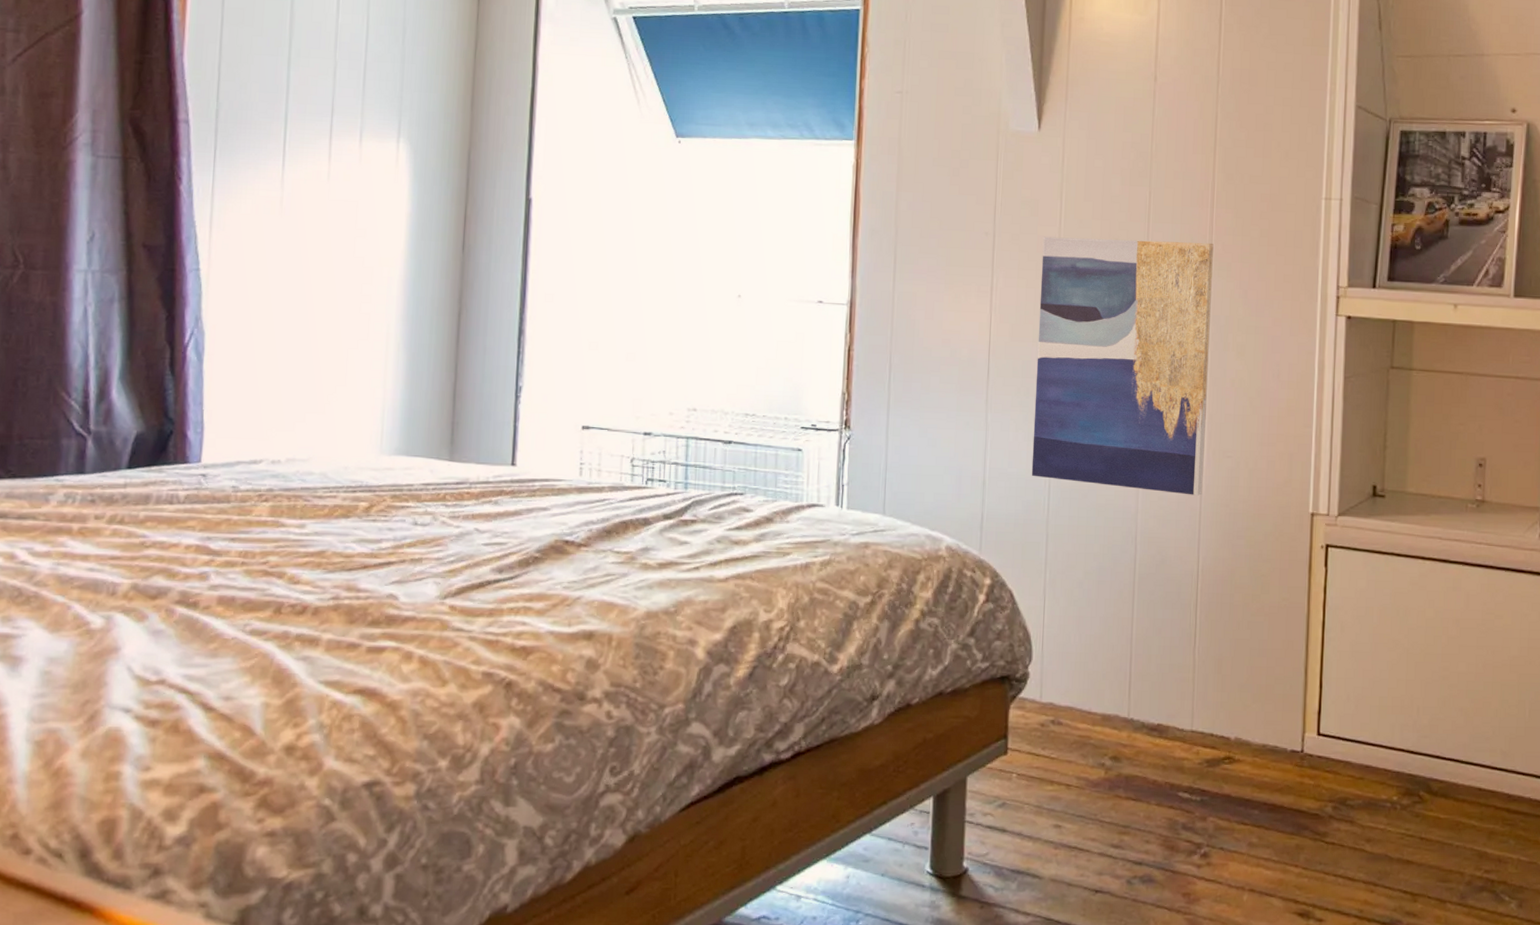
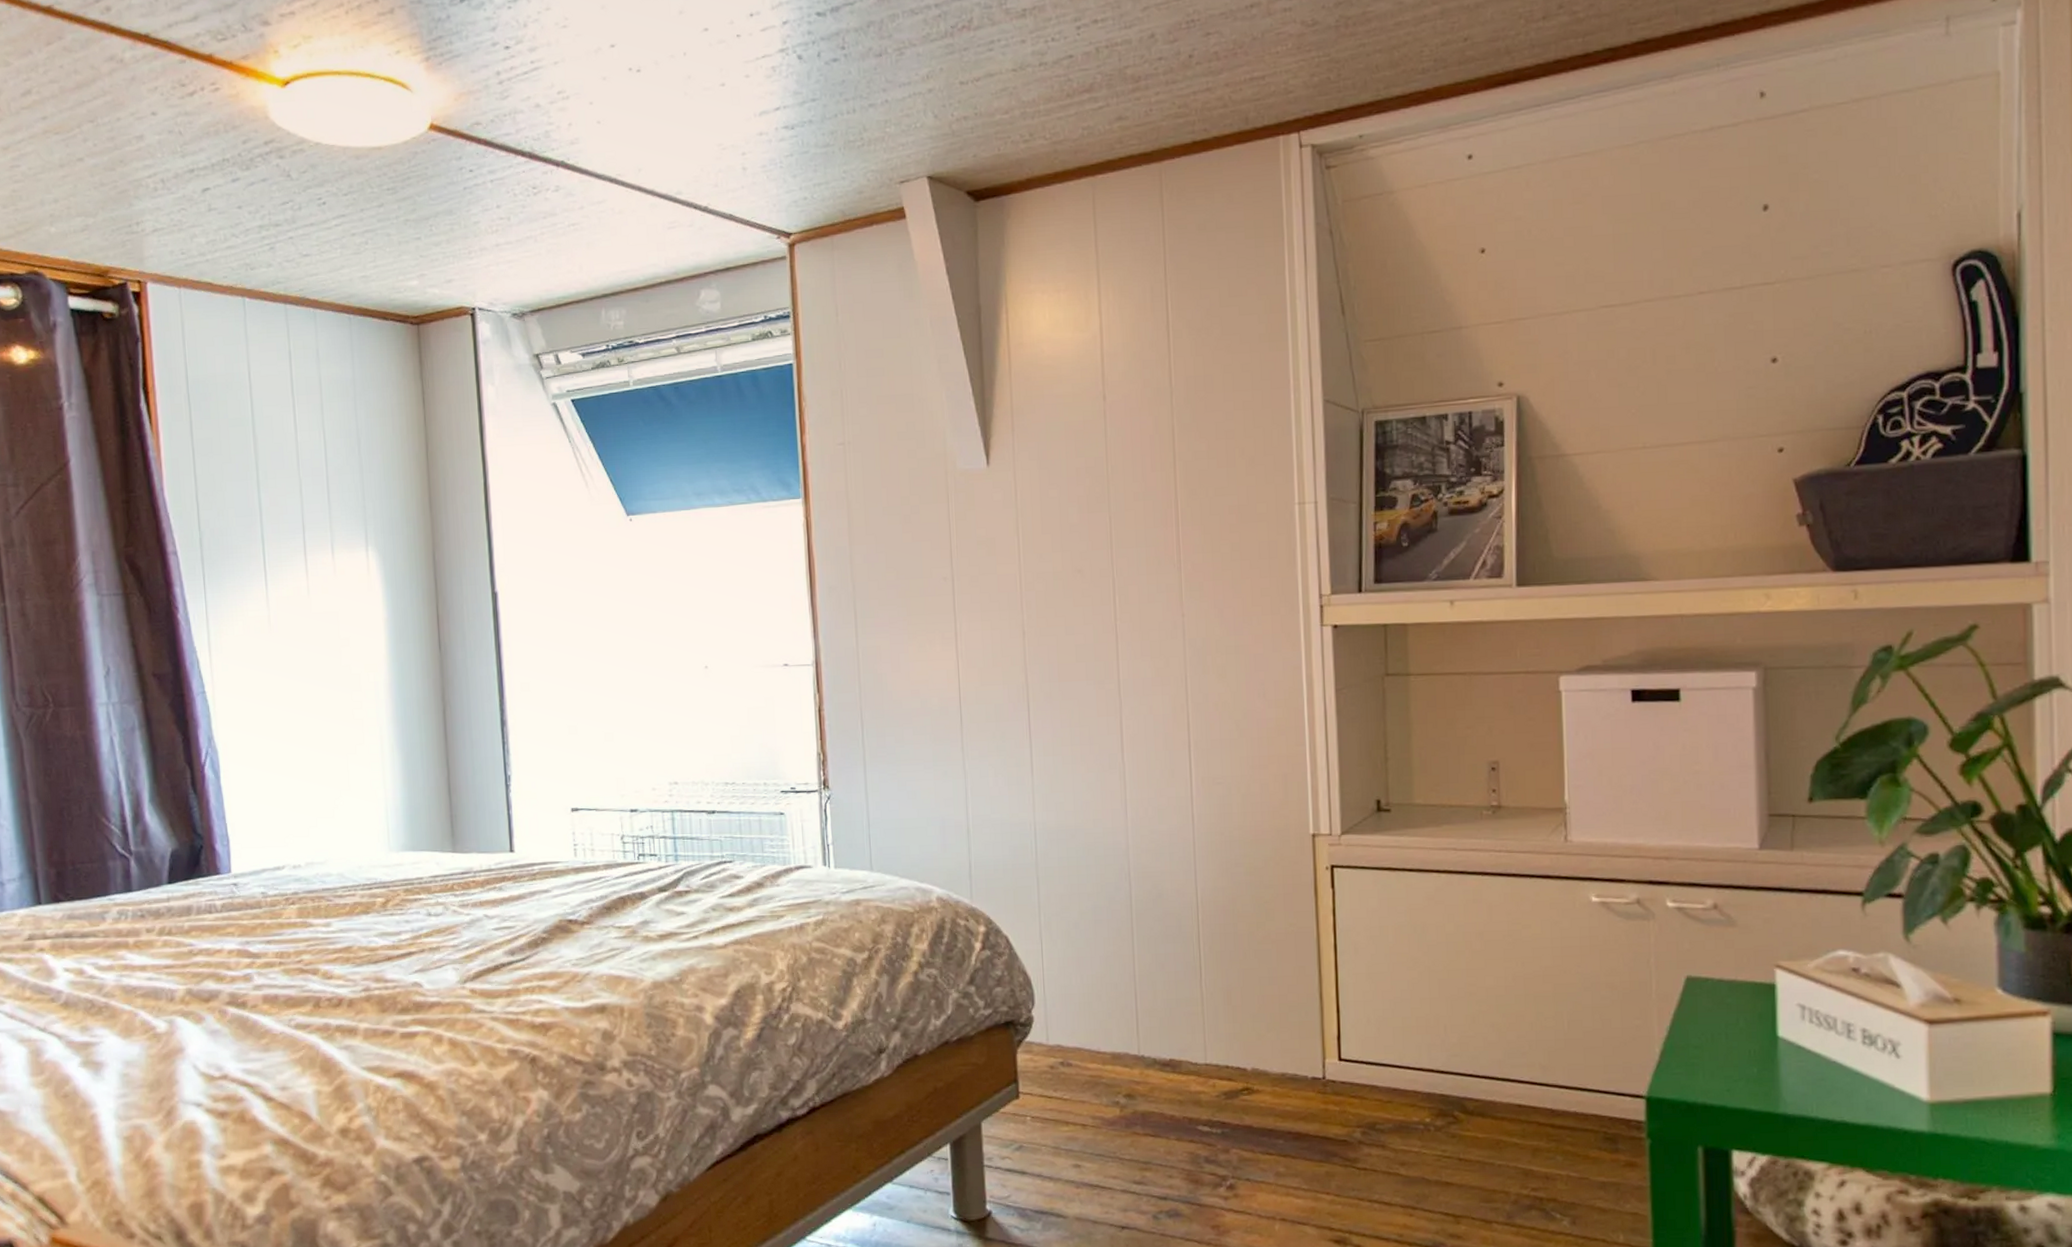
wall art: present [1031,236,1214,496] -> none [1003,563,1194,826]

